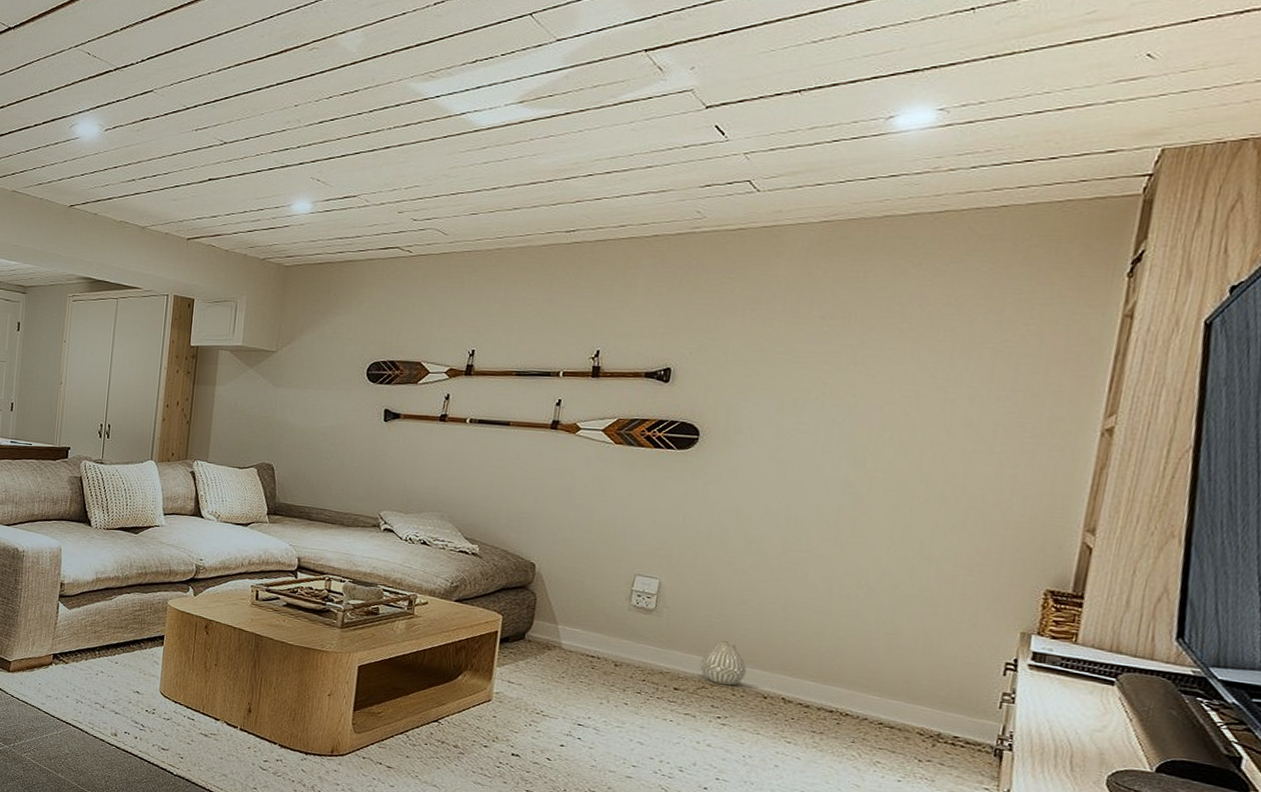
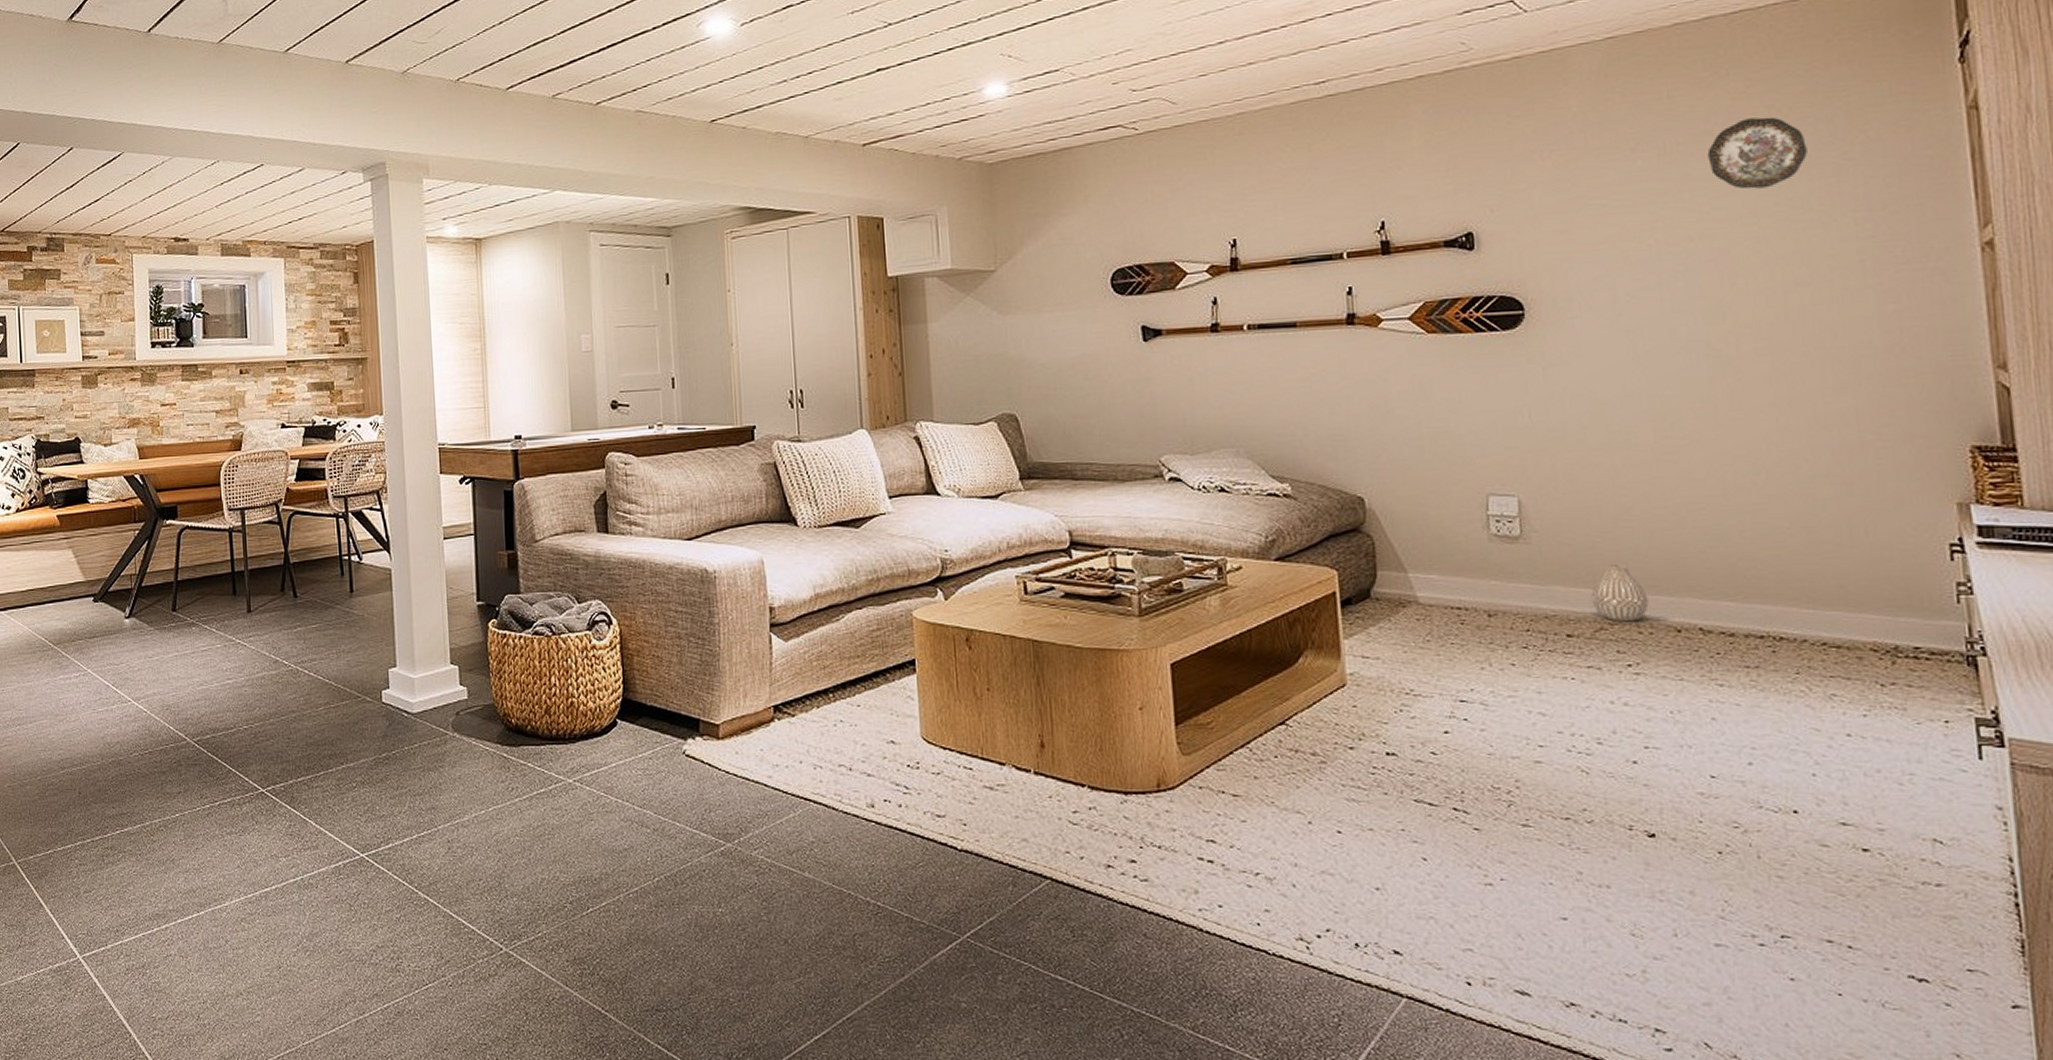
decorative plate: none [884,302,974,362] -> present [1707,117,1808,189]

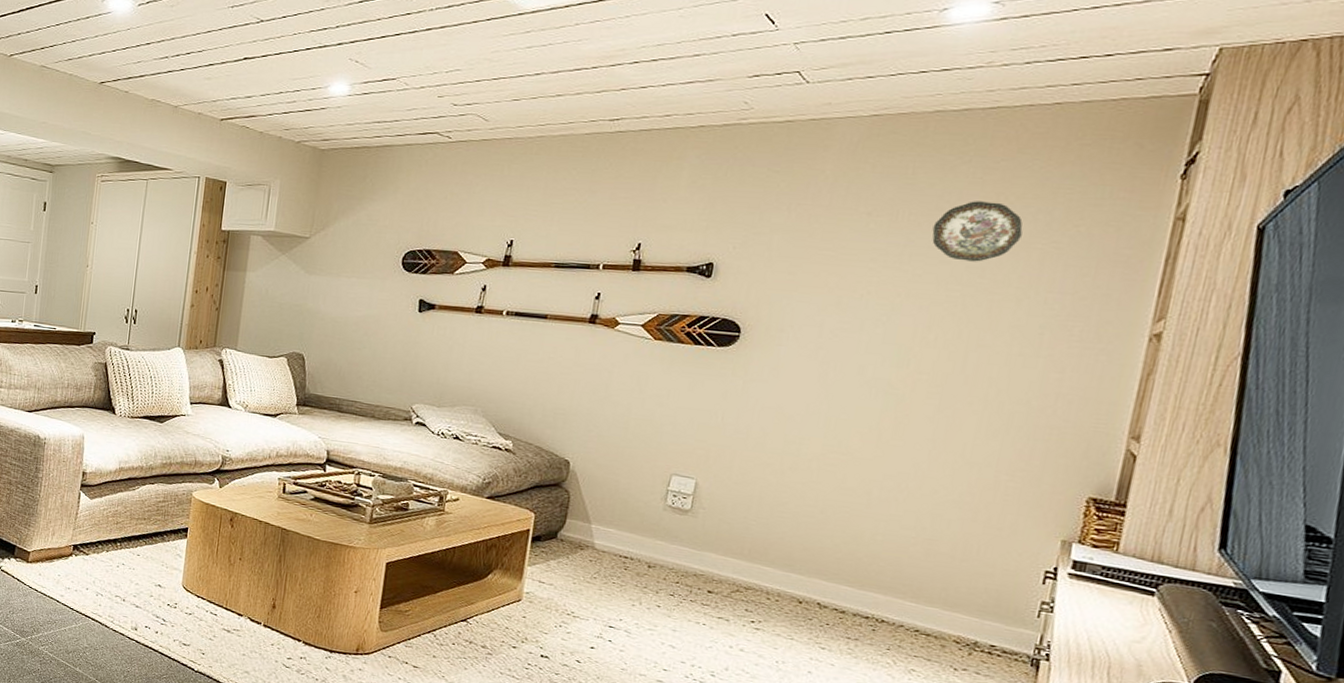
vase: present [1591,563,1649,622] -> none [735,542,782,590]

